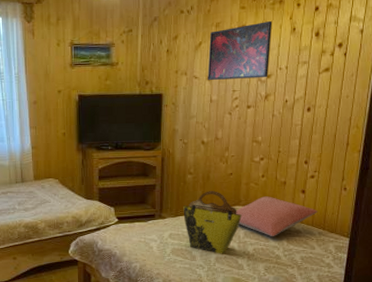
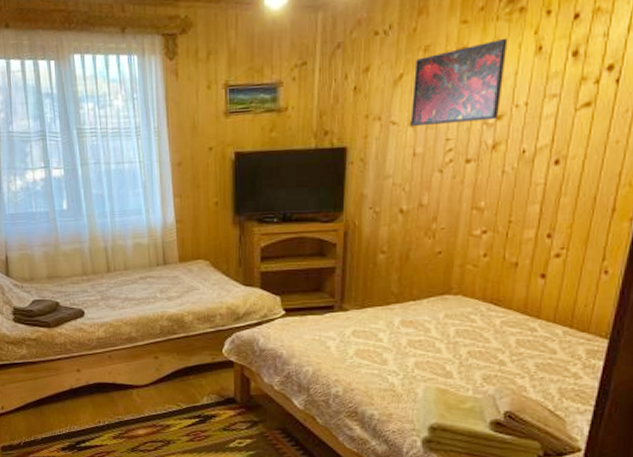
tote bag: present [183,191,242,254] -> none [372,275,453,358]
pillow: present [236,196,318,236] -> none [445,282,564,336]

